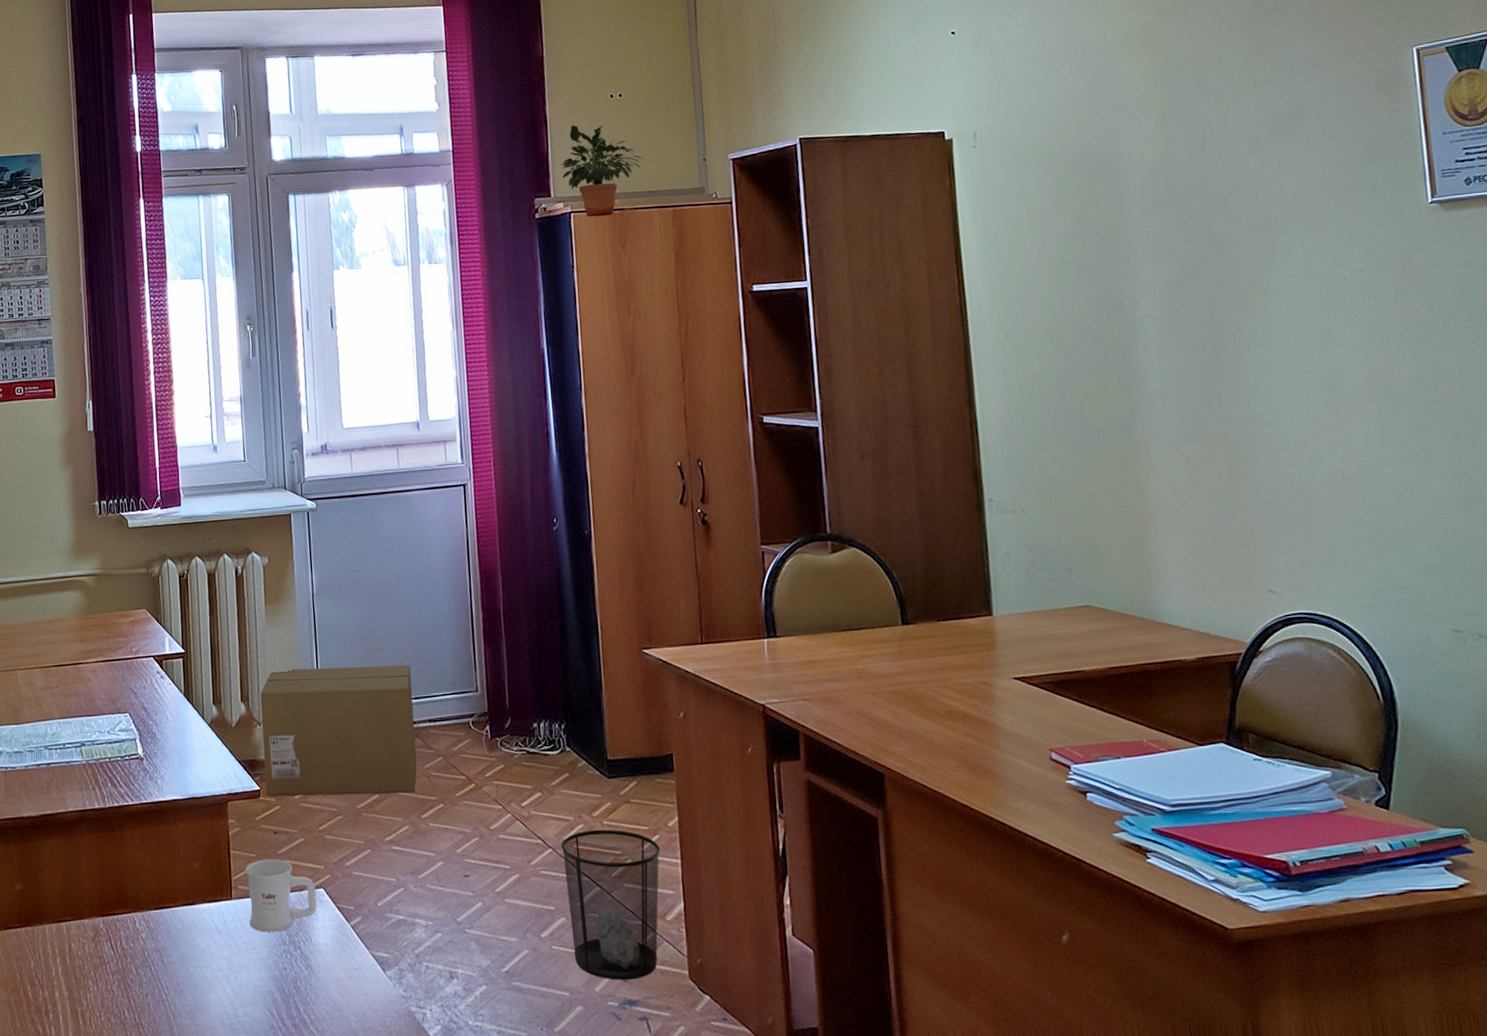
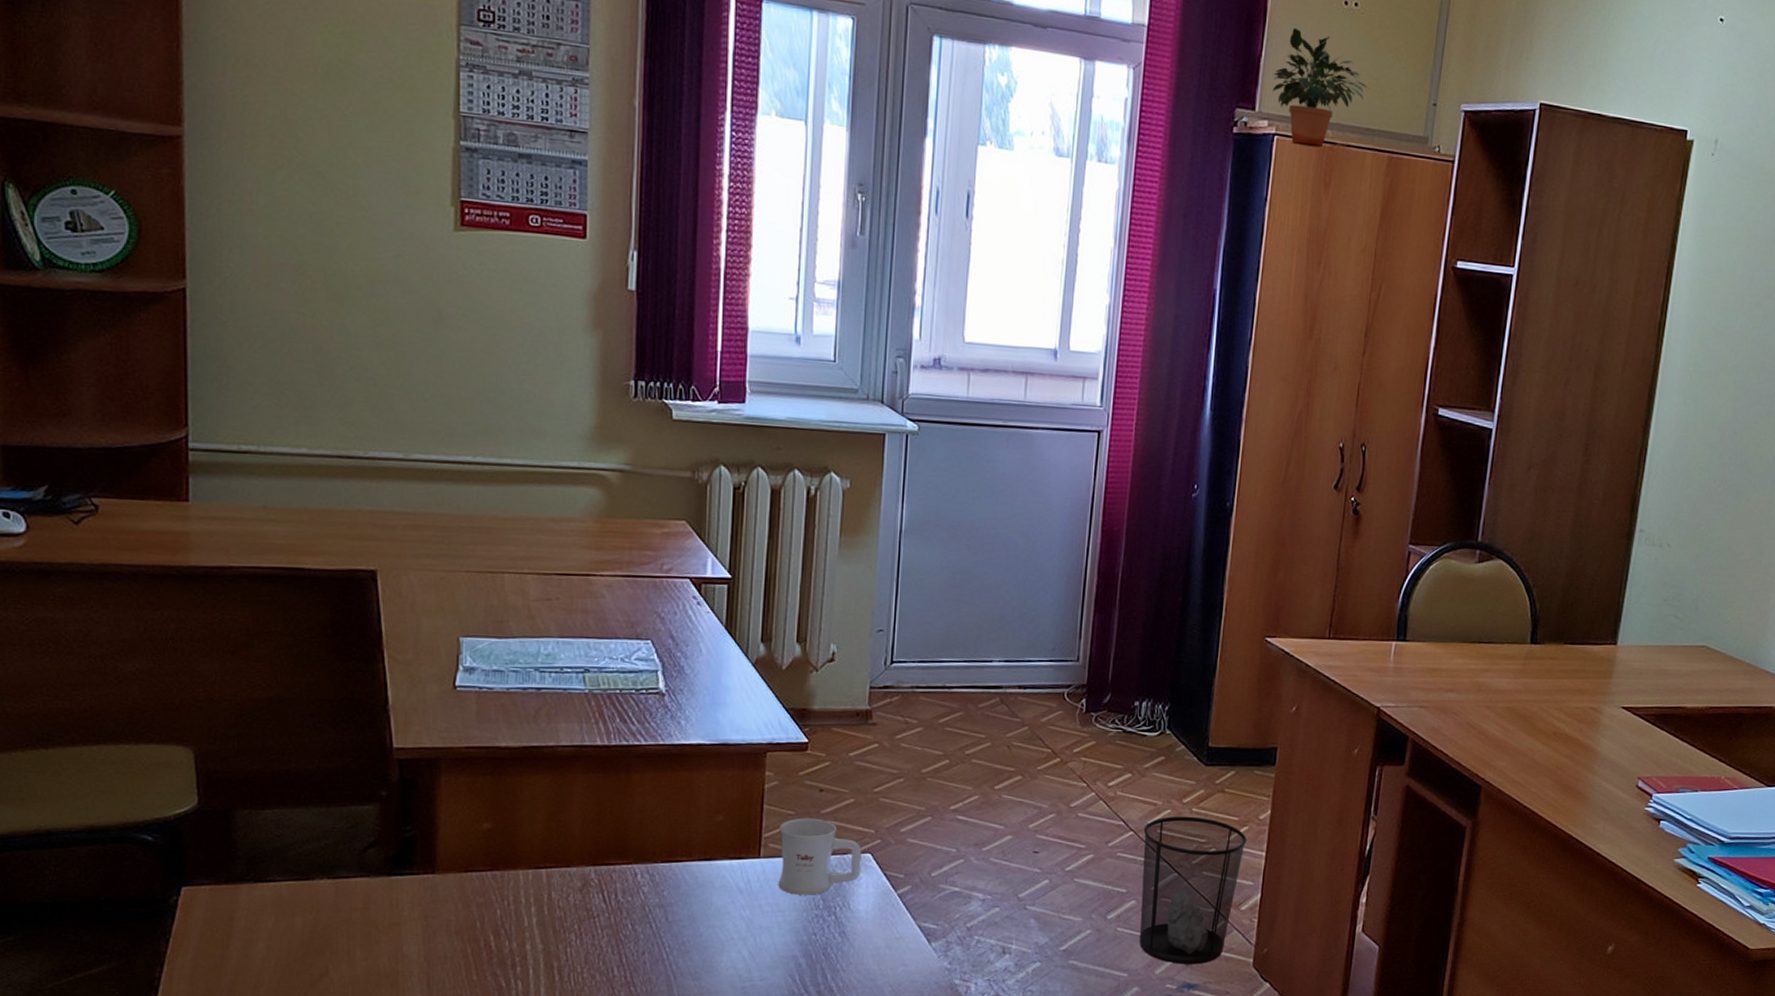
box: present [260,664,417,797] -> none [814,611,1006,762]

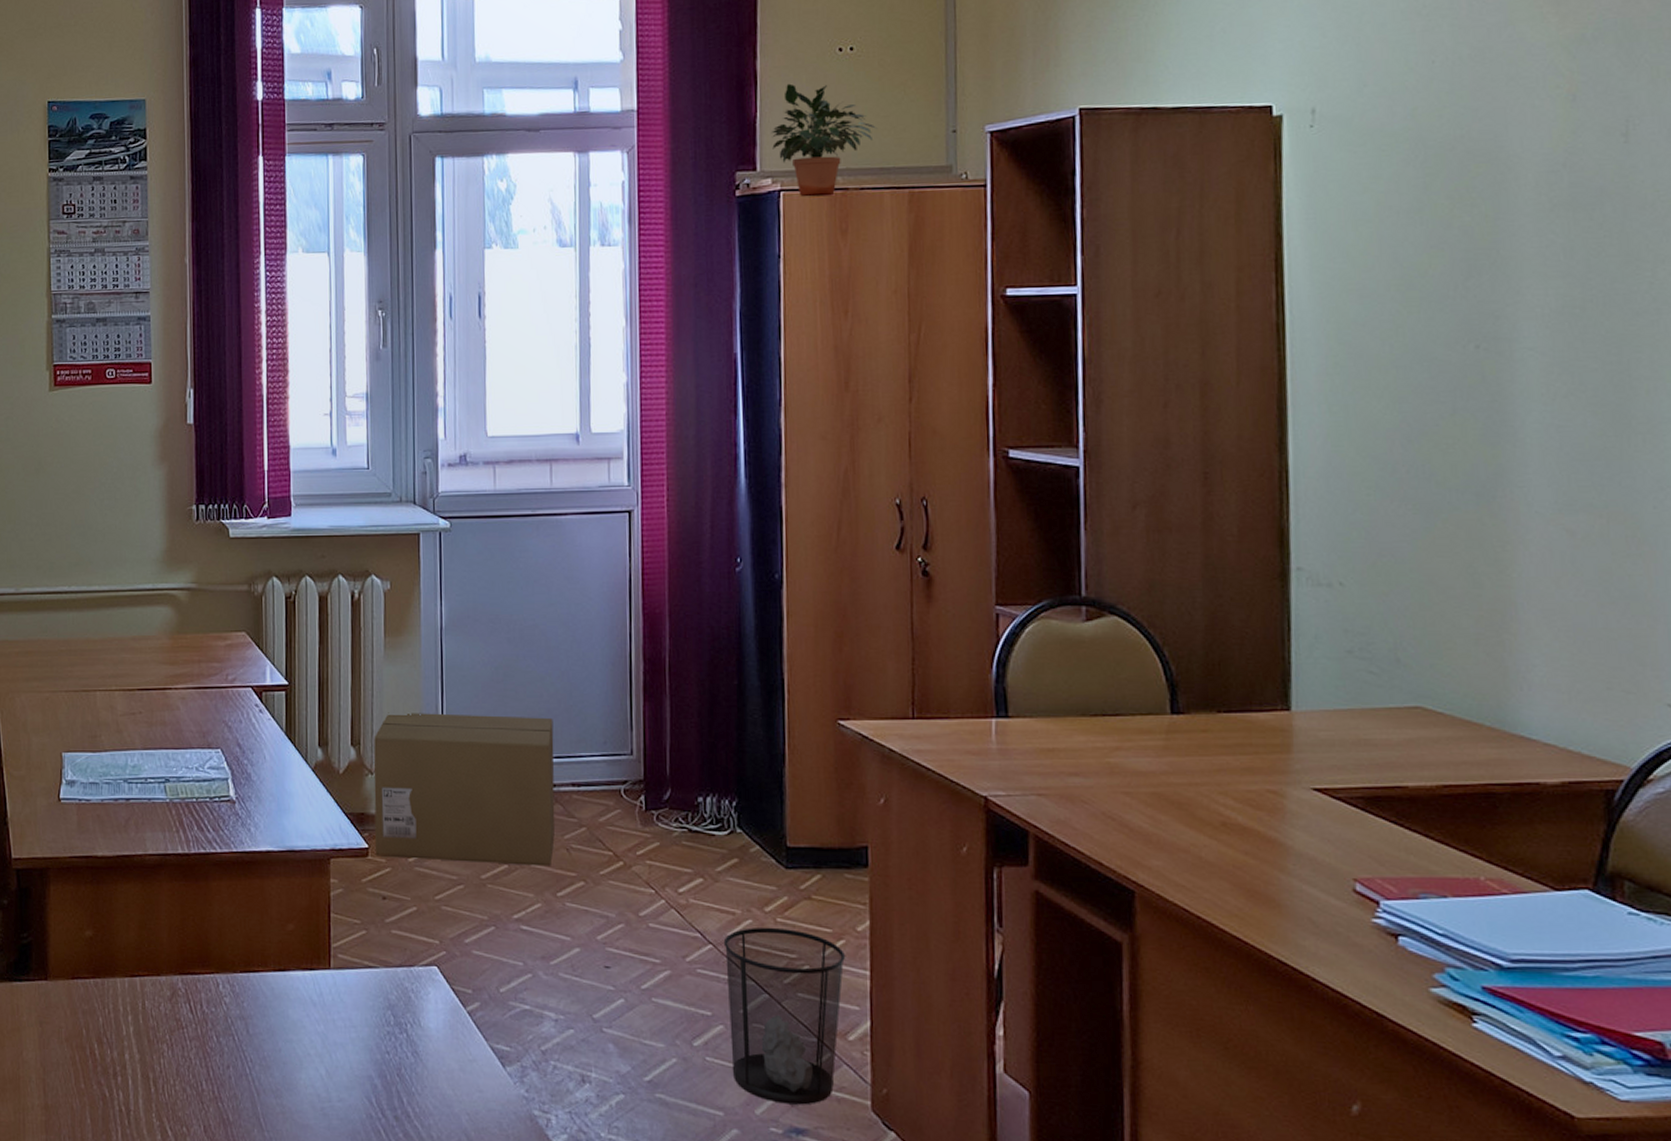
mug: present [778,818,862,895] -> none [346,927,429,1010]
box: none [814,611,1006,762] -> present [374,712,555,866]

